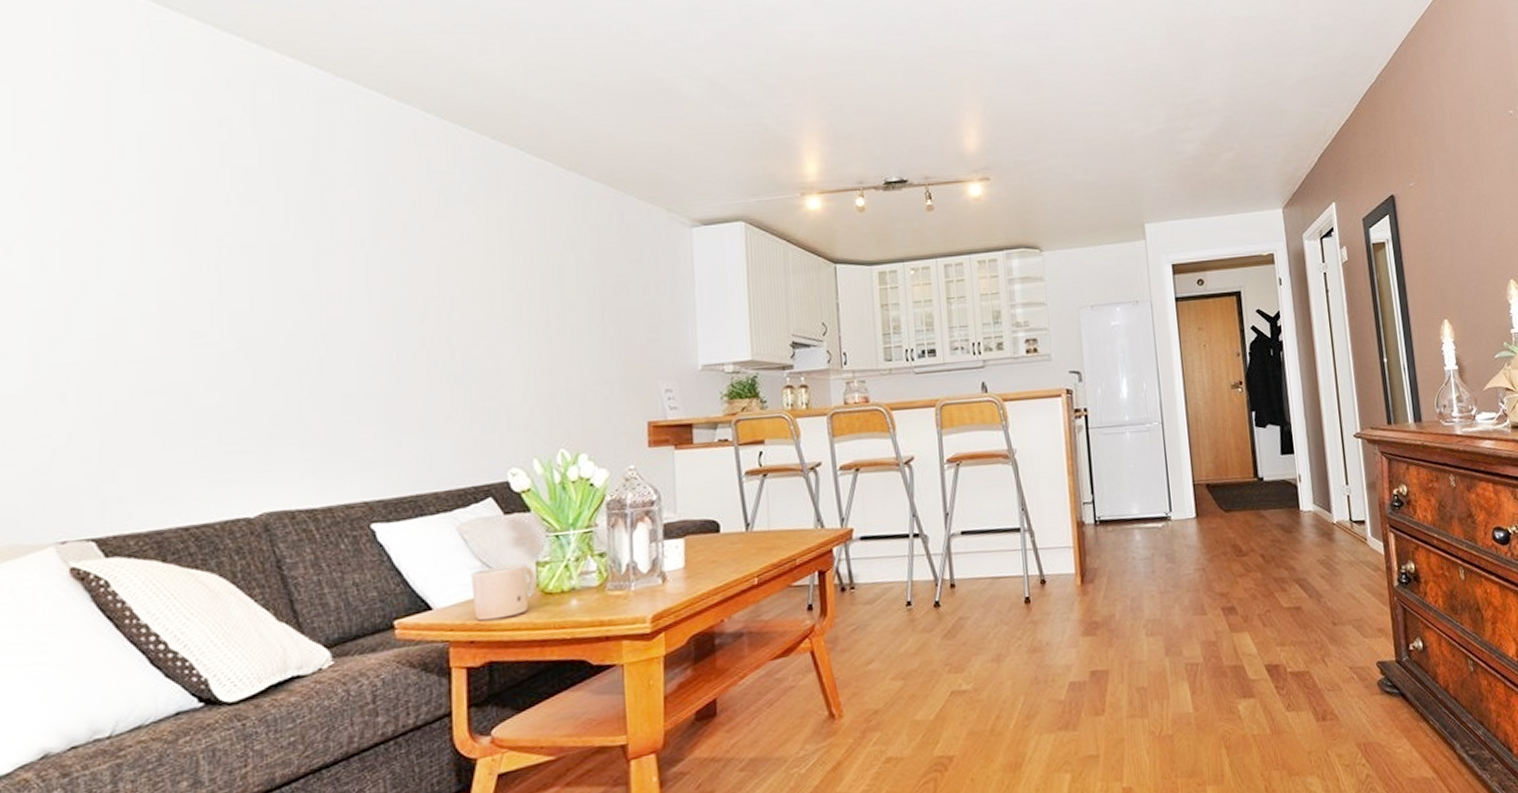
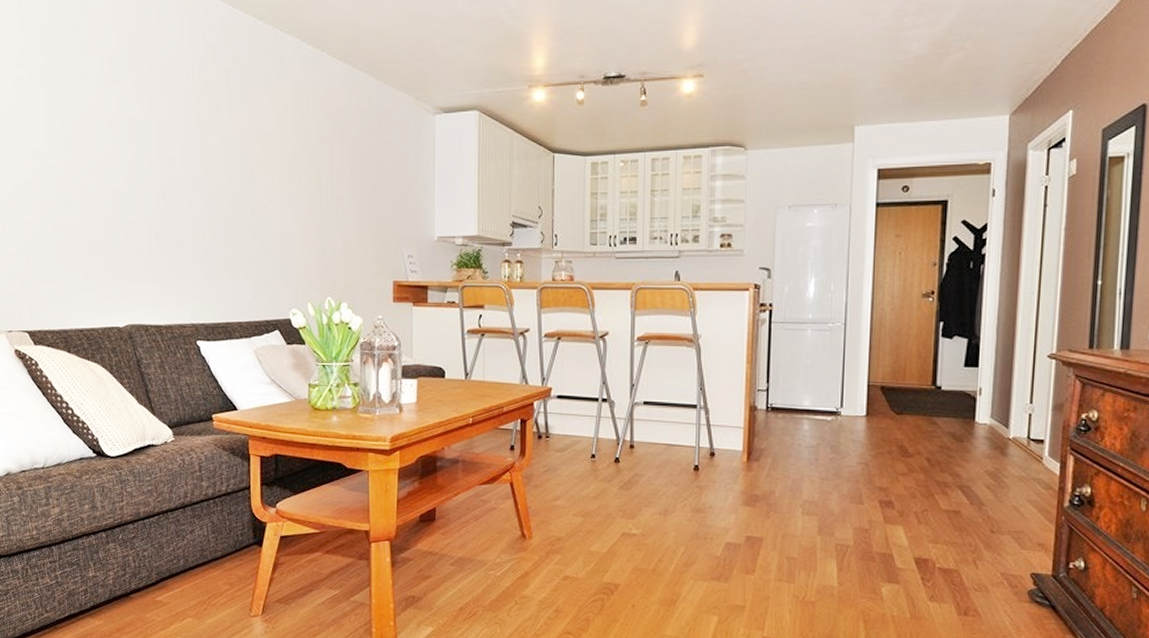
mug: present [471,563,537,623] -> none [263,383,309,425]

